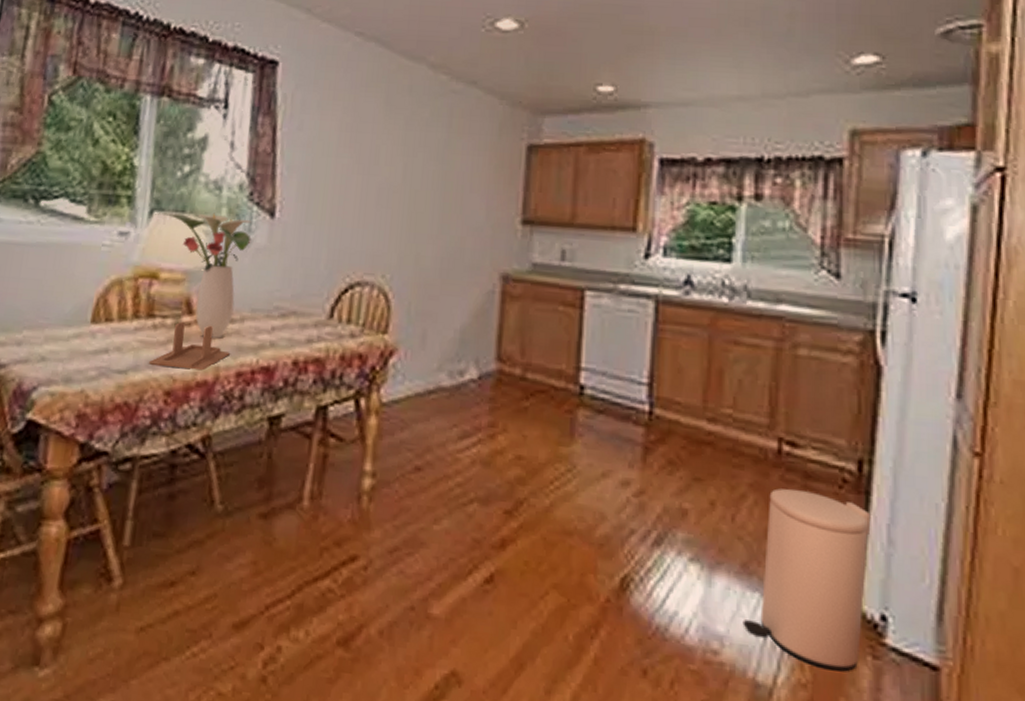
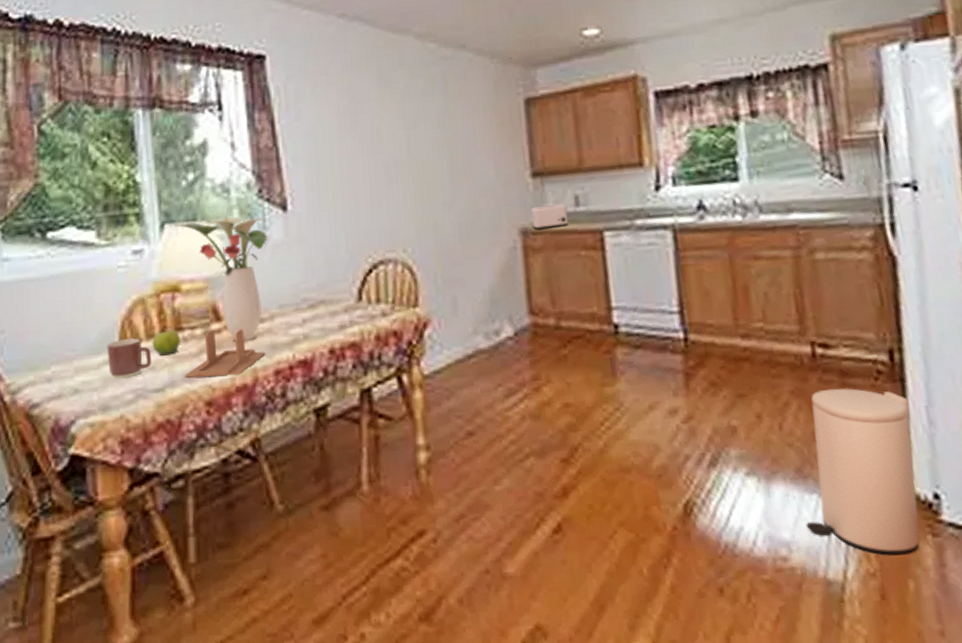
mug: none [77,316,121,354] -> present [107,338,151,378]
fruit: none [122,313,151,340] -> present [152,329,180,356]
toaster: none [514,254,553,279] -> present [530,203,569,230]

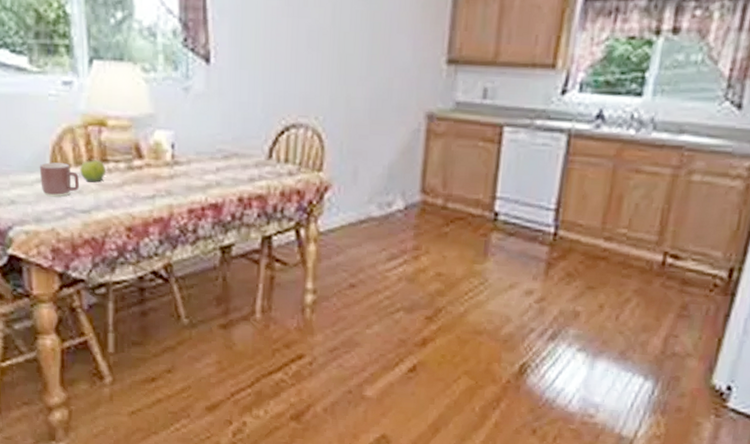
flower arrangement: present [164,216,268,342] -> none [92,60,190,180]
napkin holder: present [184,328,265,378] -> none [108,165,181,209]
toaster: present [530,203,569,230] -> none [439,93,476,117]
pedal bin: present [806,388,921,556] -> none [615,293,733,427]

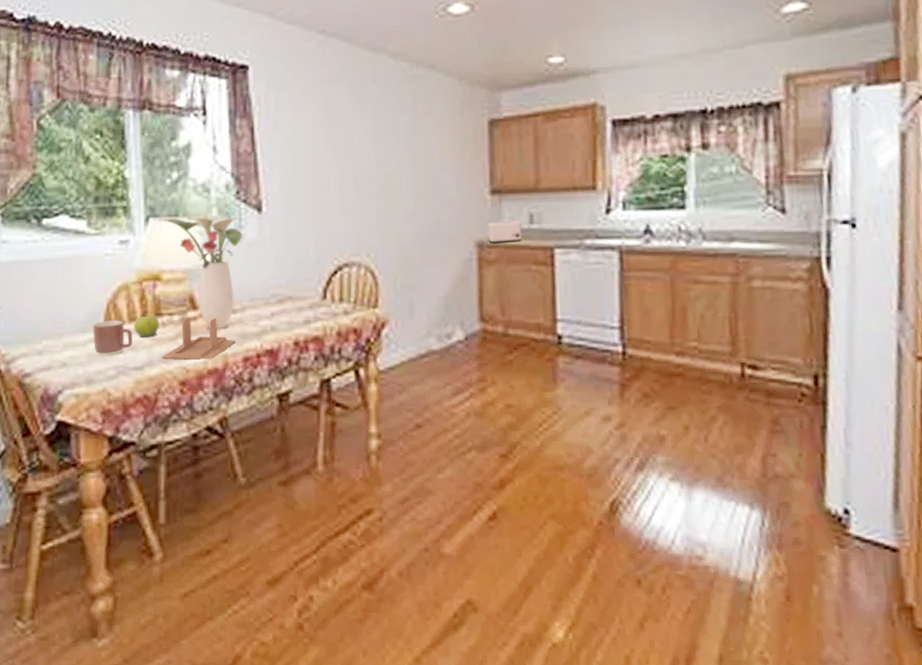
flower arrangement: none [92,60,190,180] -> present [148,214,243,329]
napkin holder: none [108,165,181,209] -> present [161,316,235,360]
toaster: none [439,93,476,117] -> present [487,220,523,244]

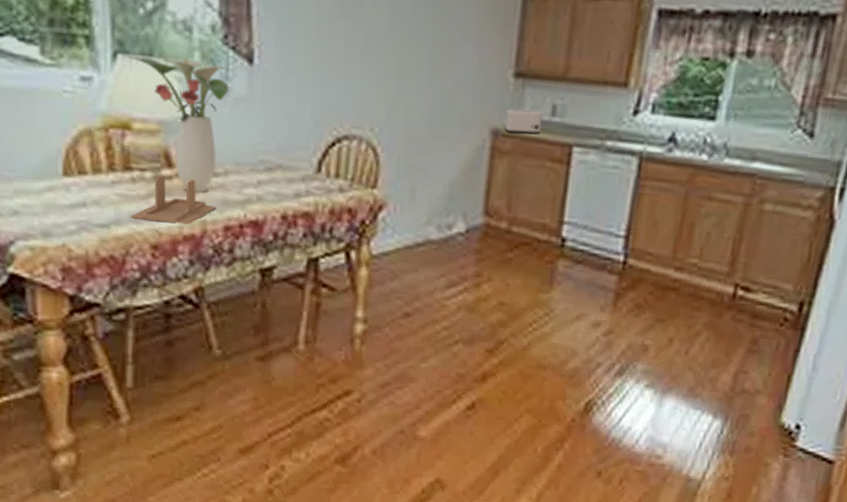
mug: present [93,320,132,355] -> none [49,168,97,208]
fruit: present [134,314,159,338] -> none [98,165,128,193]

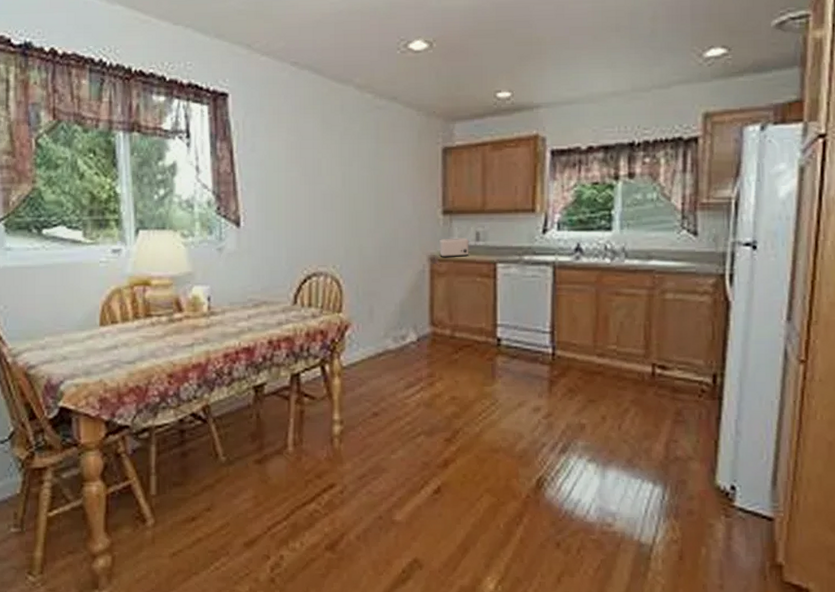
flower arrangement: present [116,55,229,193] -> none [138,227,223,329]
napkin holder: present [130,174,216,225] -> none [151,318,217,355]

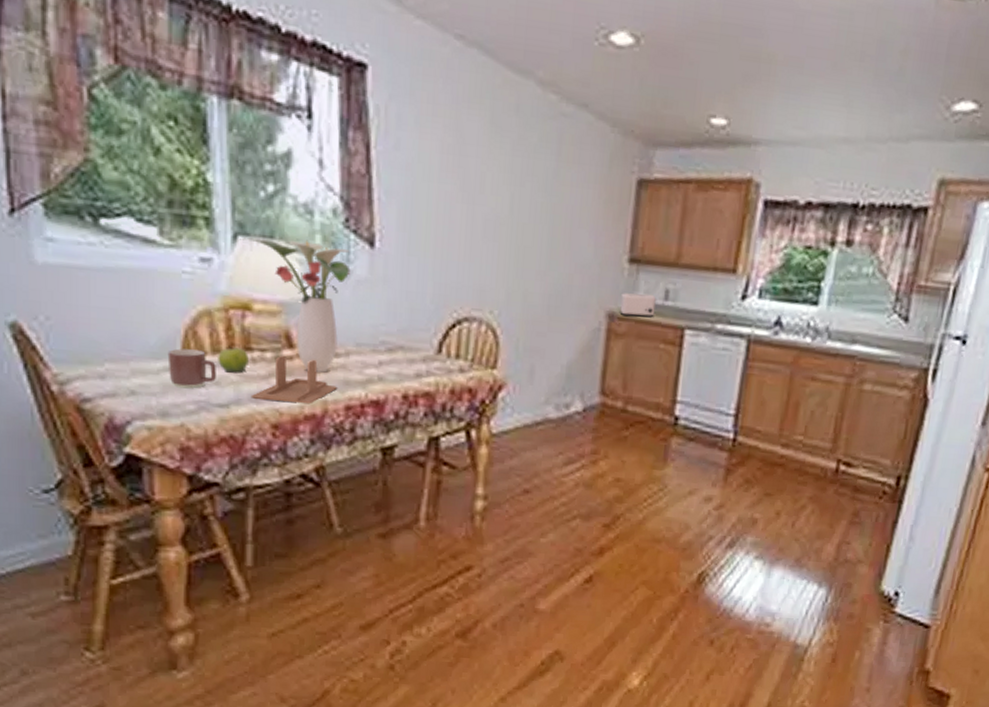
mug: none [90,320,125,350] -> present [167,348,216,388]
fruit: none [126,315,149,336] -> present [218,346,249,373]
flower arrangement: none [138,227,223,329] -> present [237,237,351,373]
napkin holder: none [151,318,217,355] -> present [250,355,337,405]

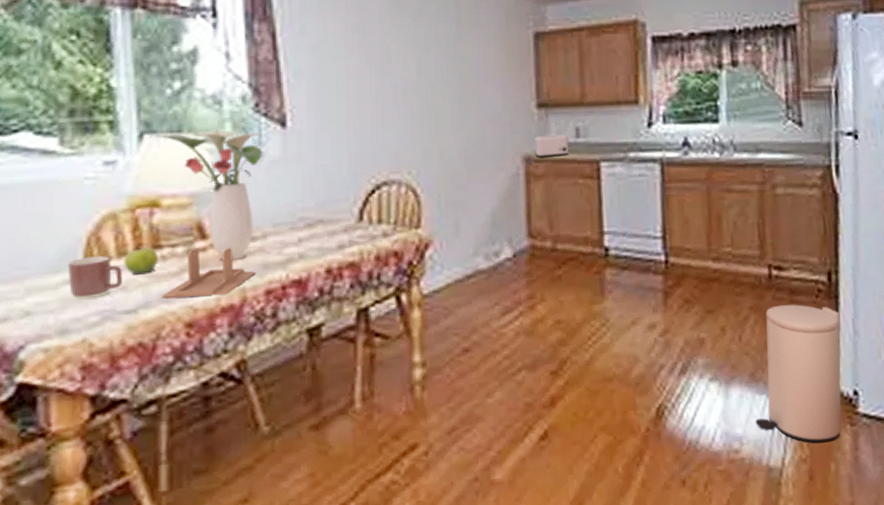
pedal bin: none [791,500,900,633] -> present [755,304,842,444]

